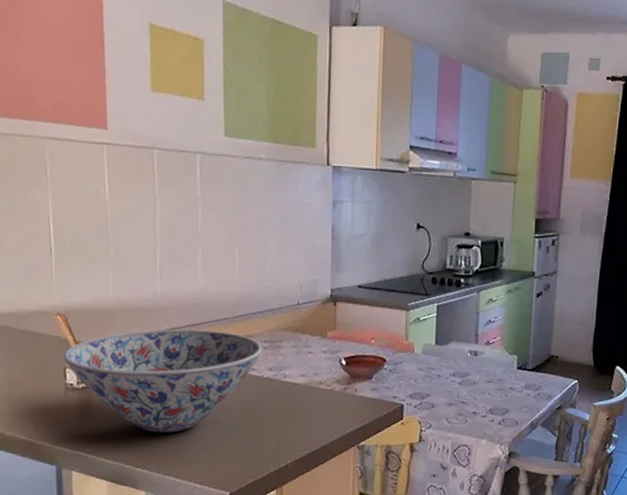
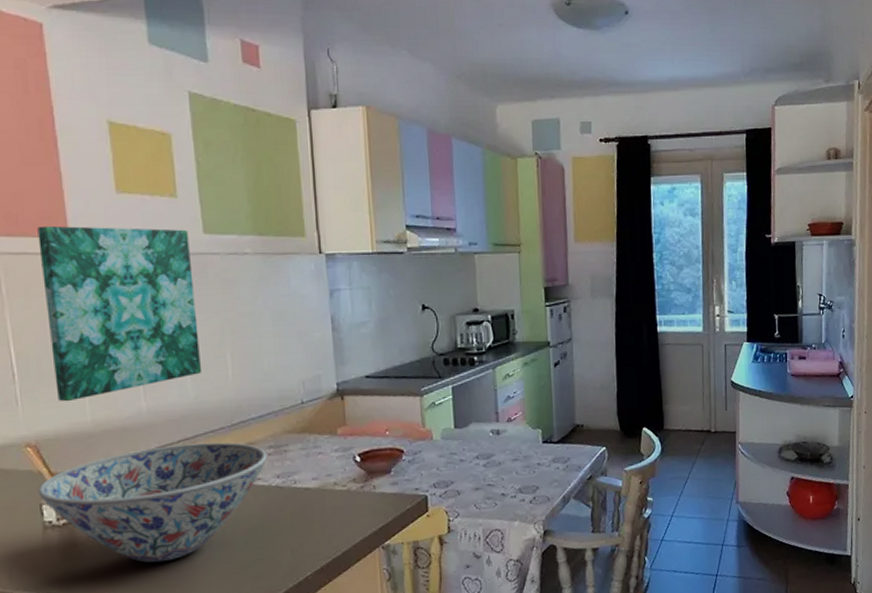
wall art: none [81,116,212,279] -> present [37,225,201,402]

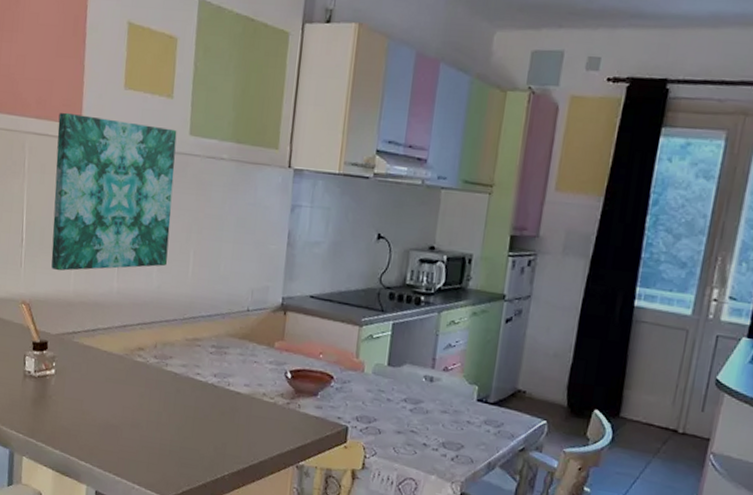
bowl: present [38,442,267,563] -> none [25,325,209,430]

